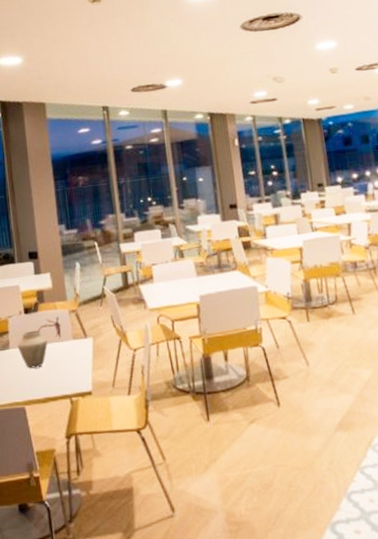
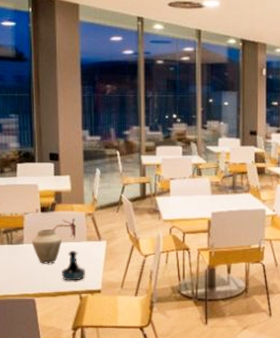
tequila bottle: none [50,351,74,385] -> present [62,251,85,281]

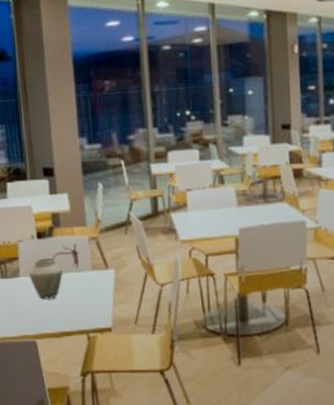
tequila bottle: present [62,251,85,281] -> none [65,283,92,319]

